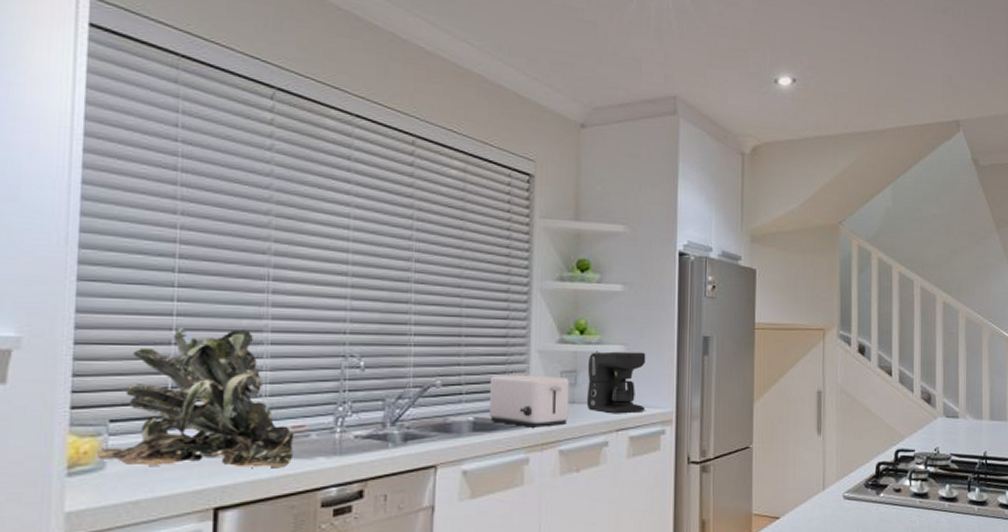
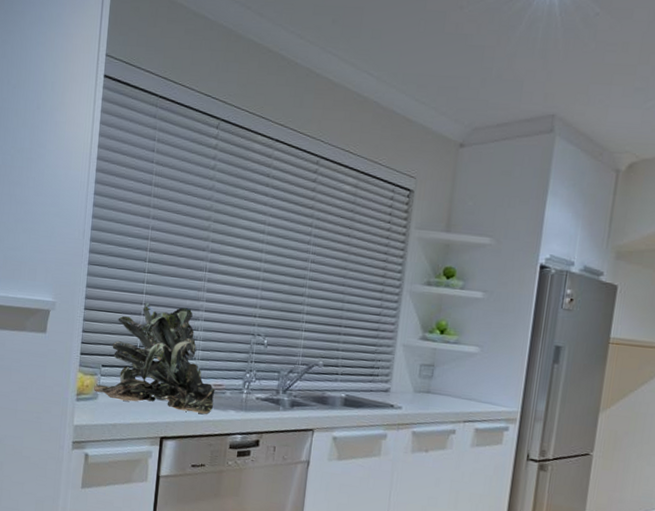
toaster: present [488,374,569,428] -> none [357,362,427,411]
coffee maker: present [586,351,646,414] -> none [440,350,498,409]

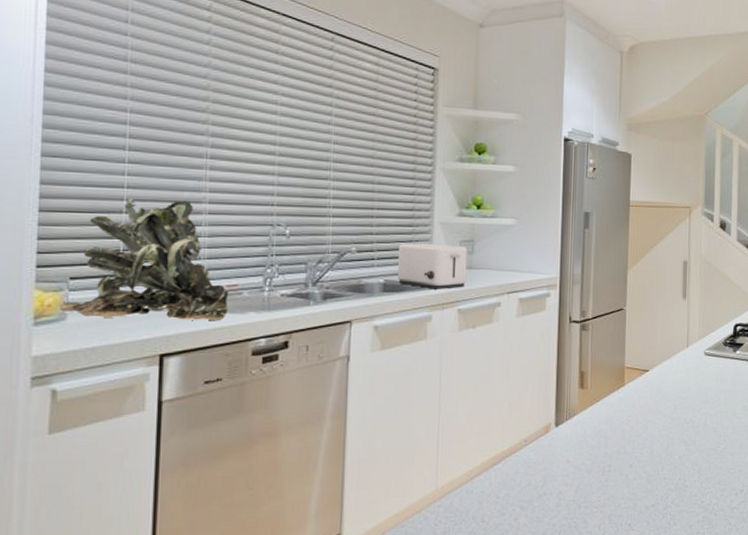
toaster: none [357,362,427,411] -> present [397,243,467,289]

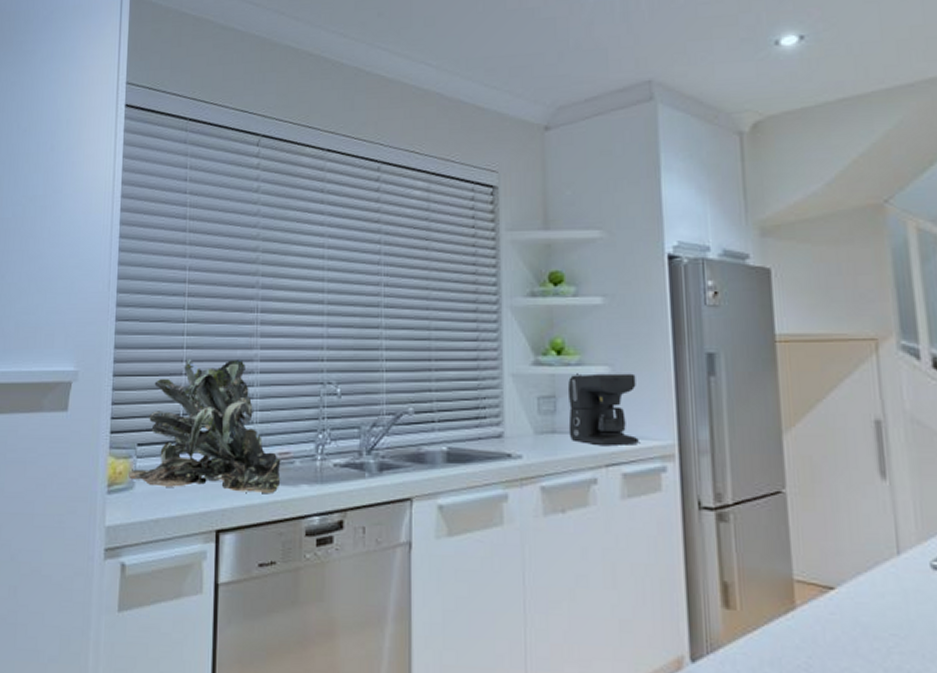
toaster: present [397,243,467,289] -> none [462,401,549,460]
coffee maker: none [482,224,534,279] -> present [568,373,639,446]

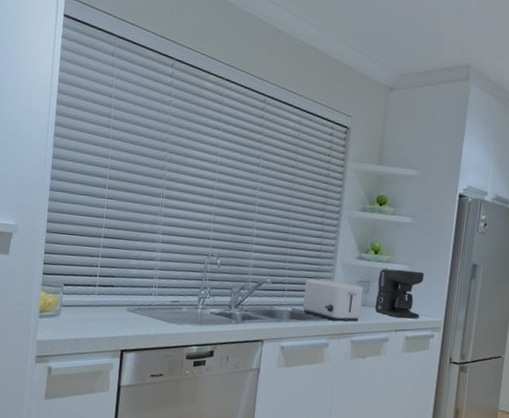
plant: present [127,359,281,493] -> none [55,226,173,328]
toaster: none [462,401,549,460] -> present [302,279,363,322]

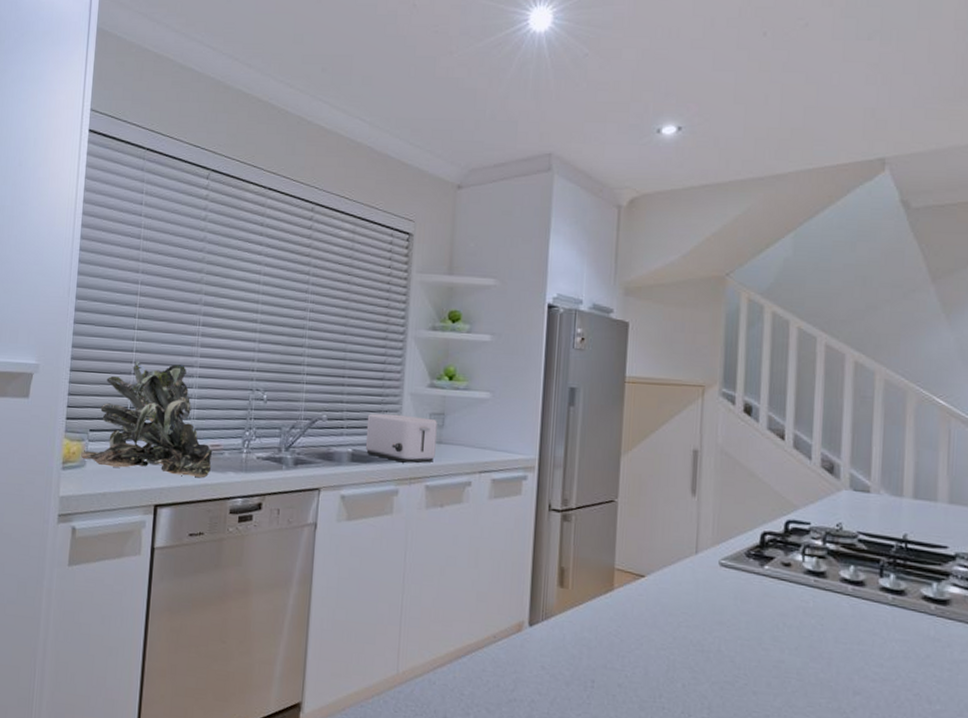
plant: none [55,226,173,328] -> present [80,360,213,477]
coffee maker: present [374,269,424,319] -> none [452,397,511,457]

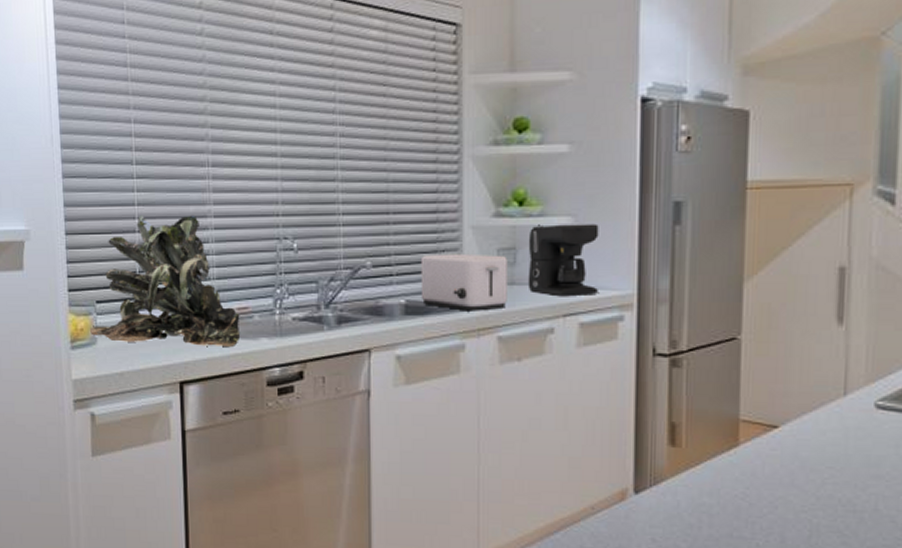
coffee maker: none [452,397,511,457] -> present [527,223,599,297]

